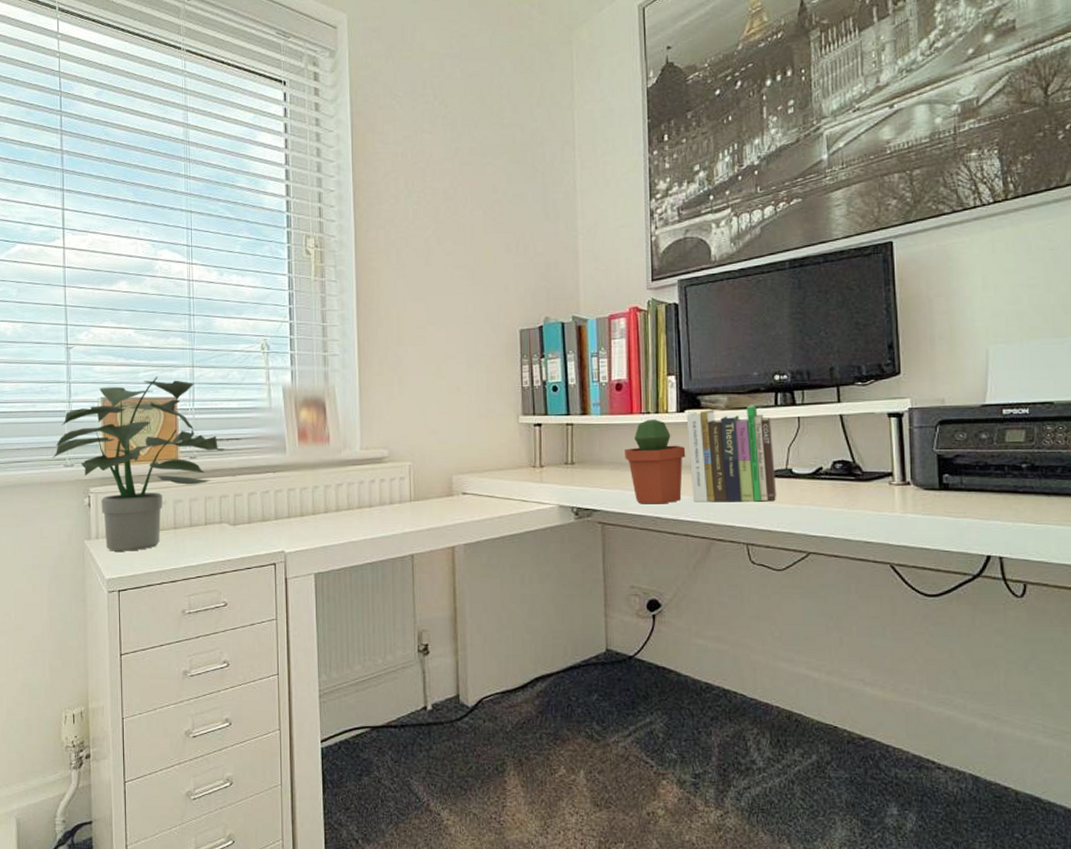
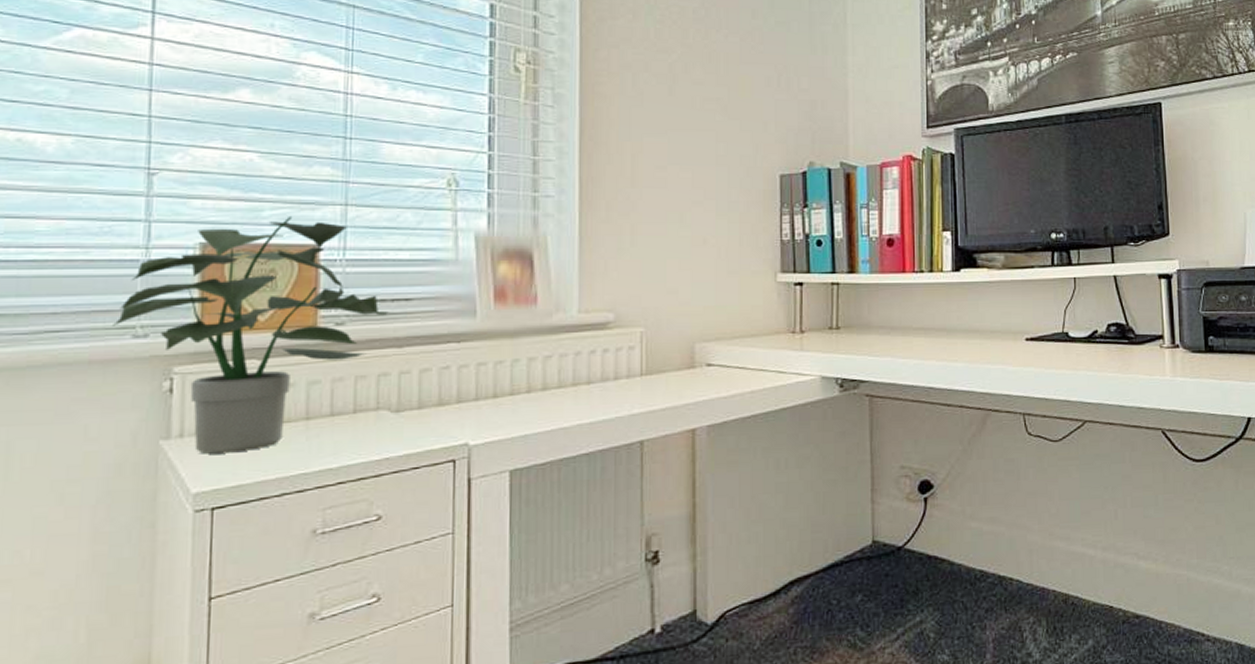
succulent plant: present [625,419,686,504] -> none [896,278,961,373]
books: present [686,405,776,503] -> none [962,264,1053,370]

